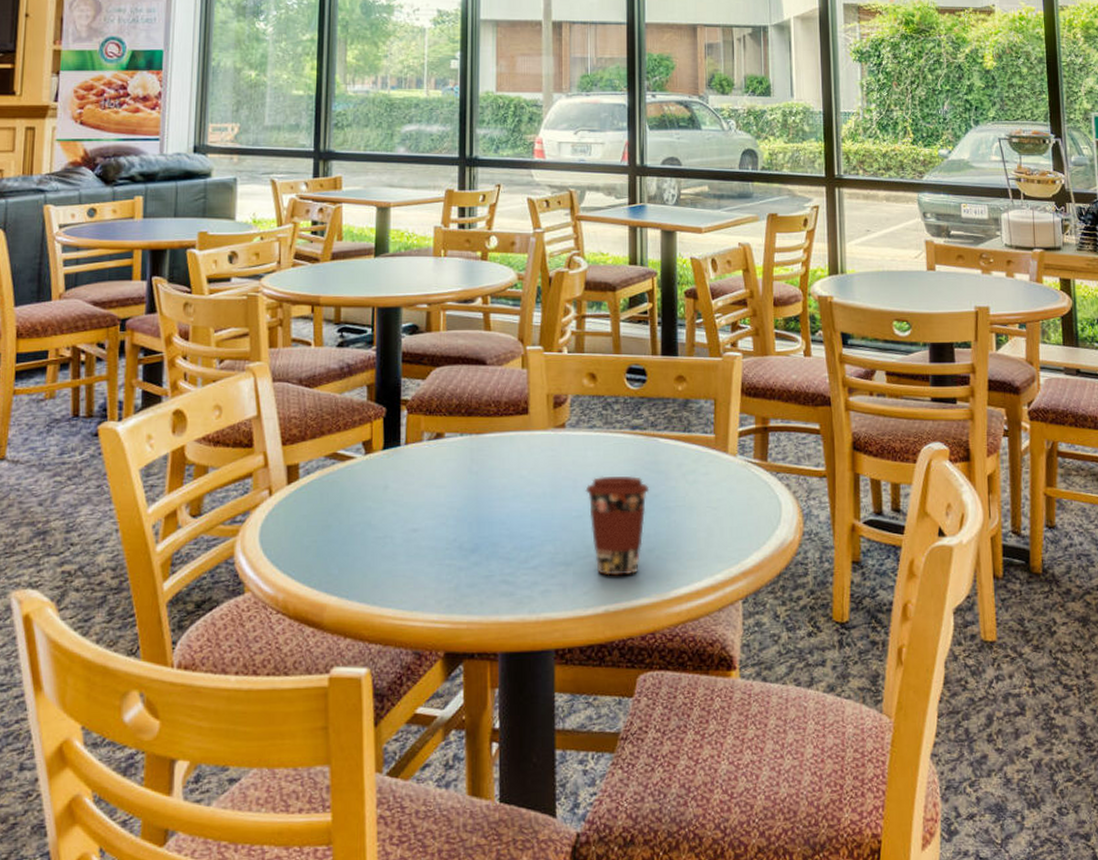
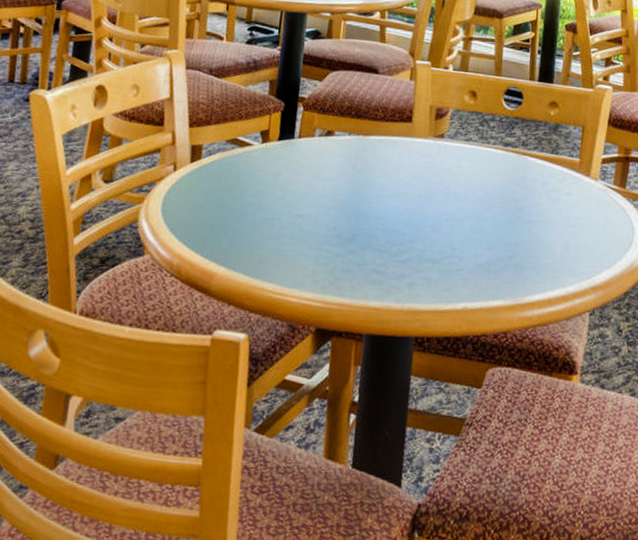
coffee cup: present [585,476,650,576] -> none [456,185,515,278]

